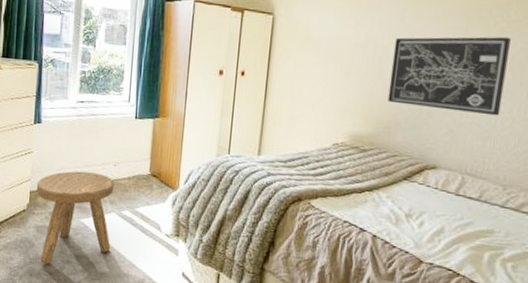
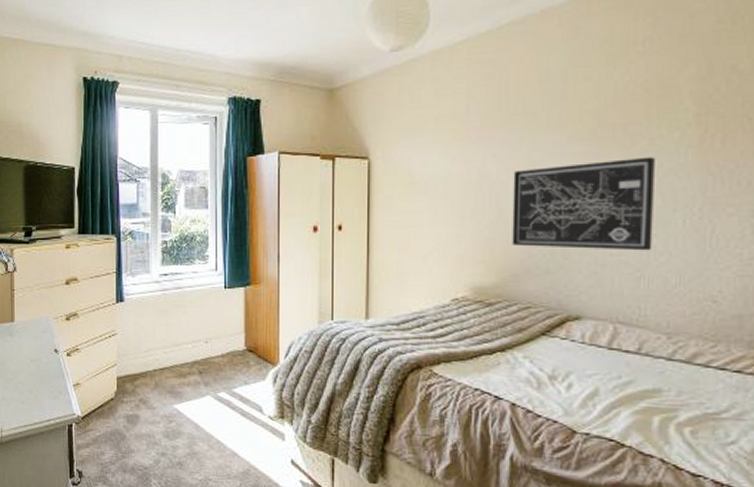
stool: present [36,171,115,264] -> none [123,351,209,457]

